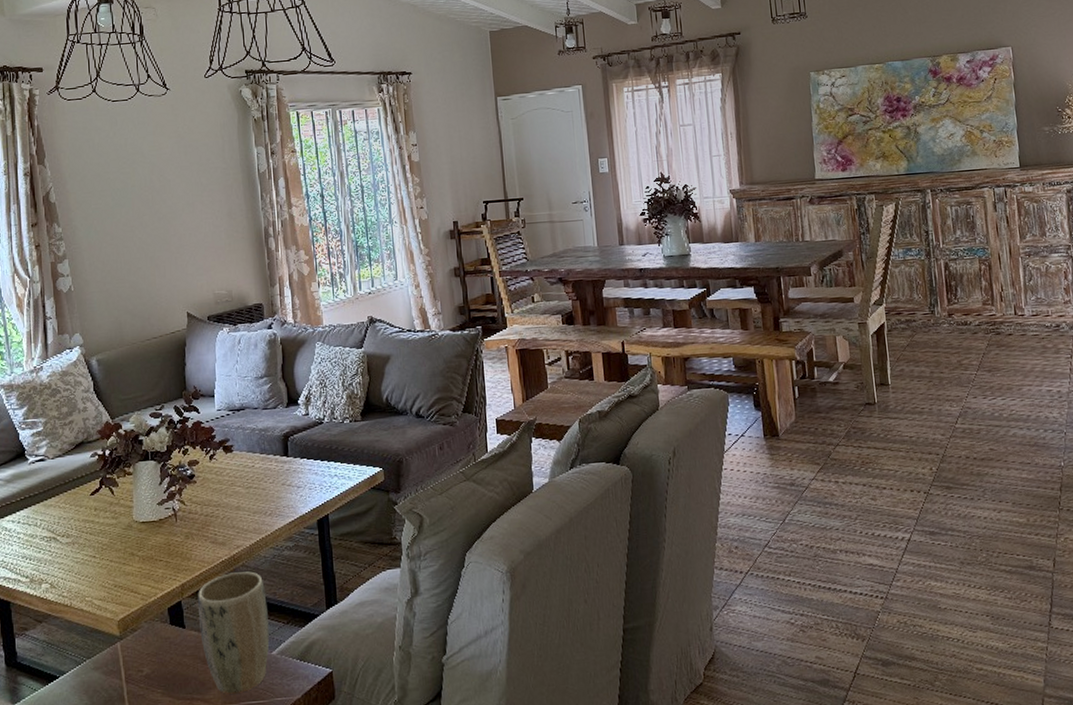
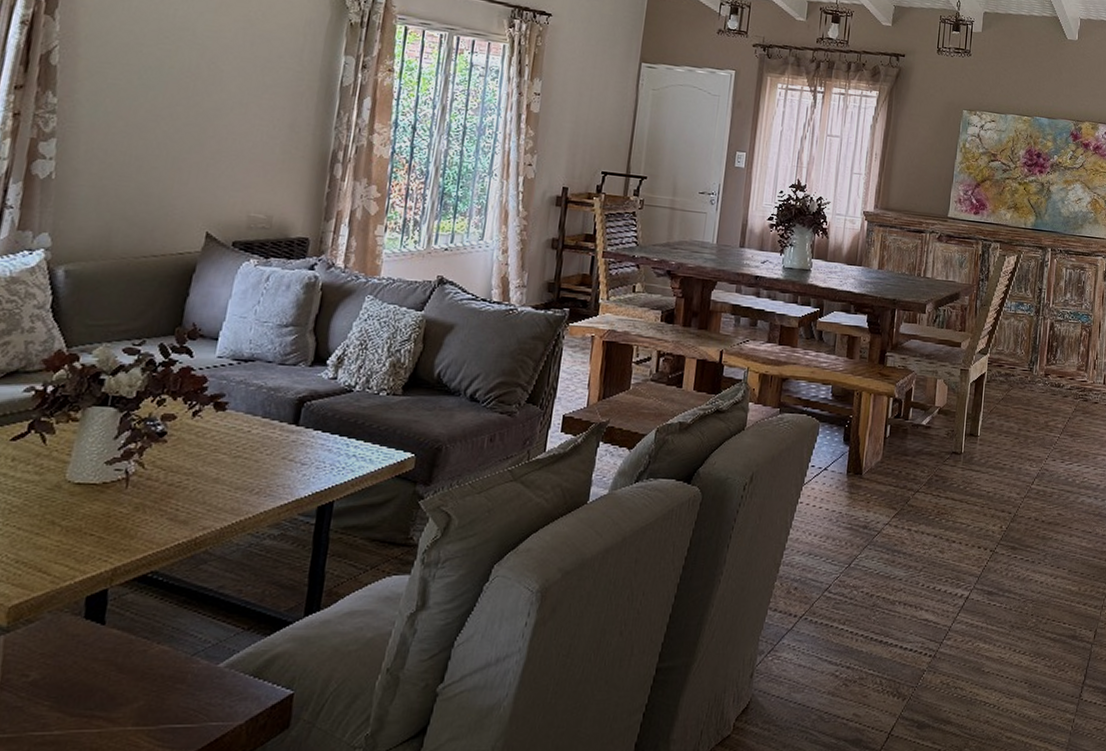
plant pot: present [197,571,270,694] -> none [123,560,229,713]

